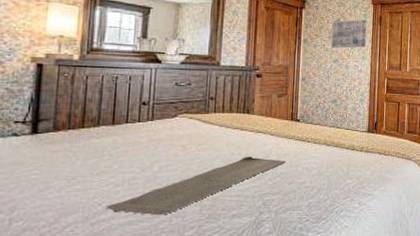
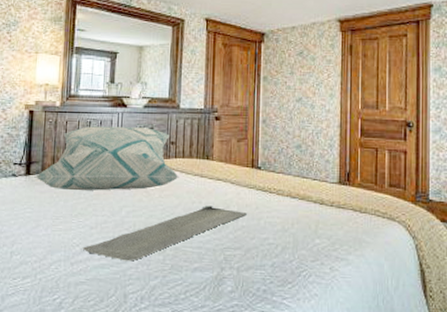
decorative pillow: none [43,81,219,149] -> present [34,126,179,191]
wall art: present [331,19,367,48] -> none [293,50,335,85]

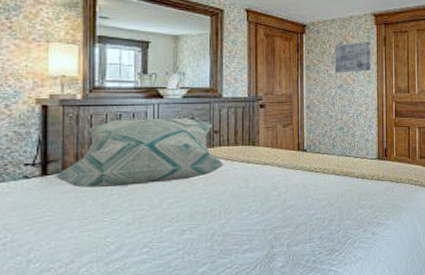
bath mat: present [82,205,247,261] -> none [118,189,294,253]
wall art: none [293,50,335,85] -> present [334,41,371,73]

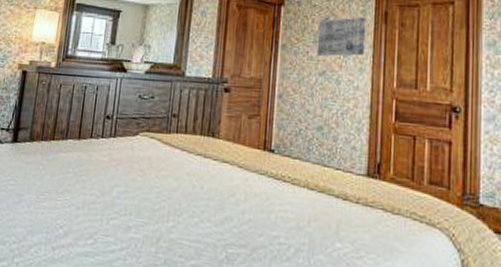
decorative pillow: present [53,118,225,188] -> none [21,91,180,167]

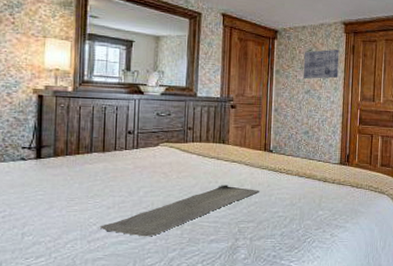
bath mat: none [66,192,255,251] -> present [99,185,259,237]

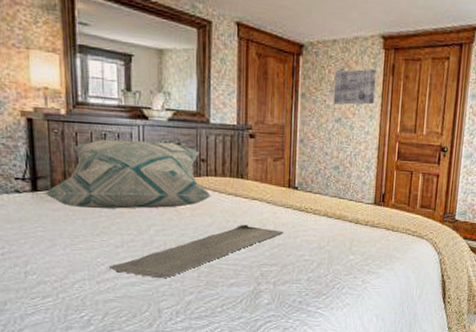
decorative pillow: none [46,112,197,174] -> present [43,139,212,209]

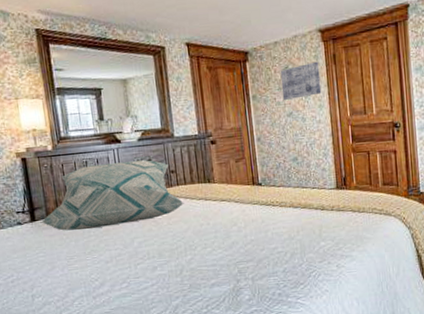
bath mat: present [108,224,283,279] -> none [101,225,254,288]

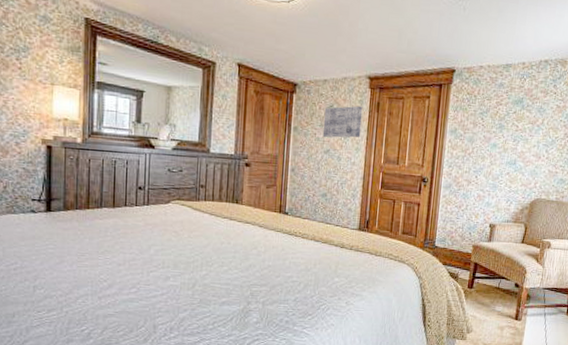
decorative pillow: present [40,160,184,231] -> none [56,165,209,230]

